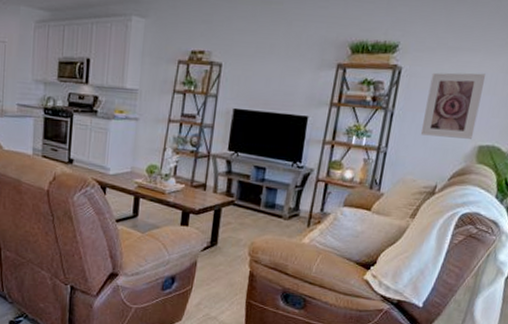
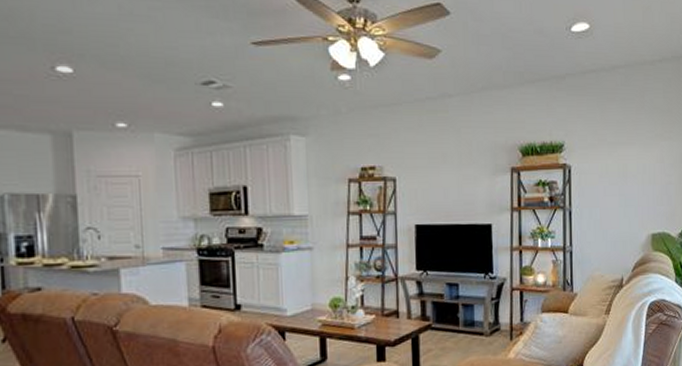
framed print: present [420,72,485,139] -> none [598,165,645,230]

